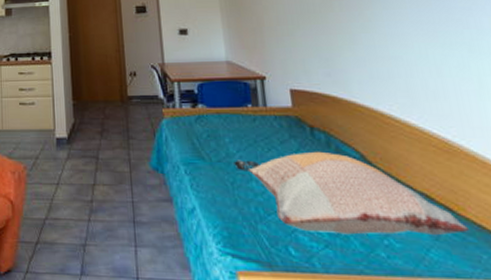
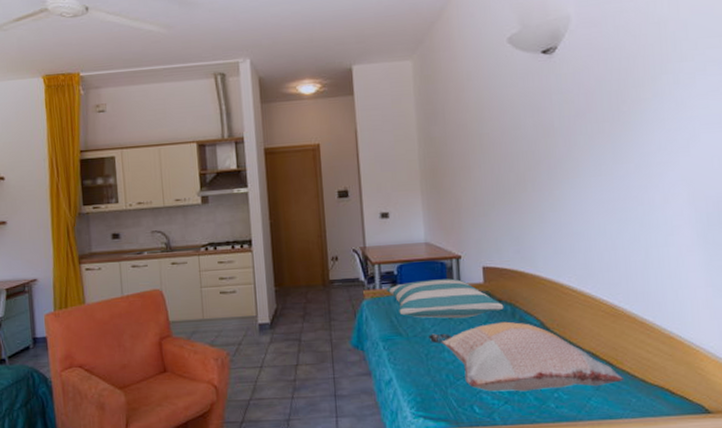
pillow: none [187,100,317,145] -> present [387,278,504,319]

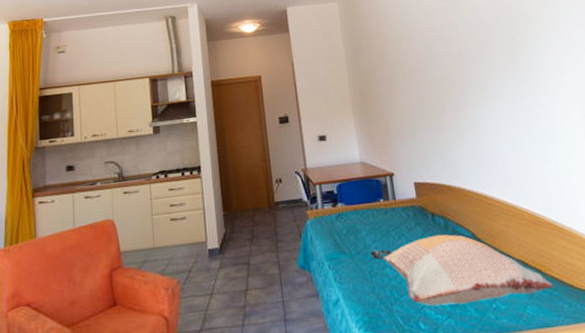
pillow: present [387,278,504,319] -> none [328,195,437,235]

